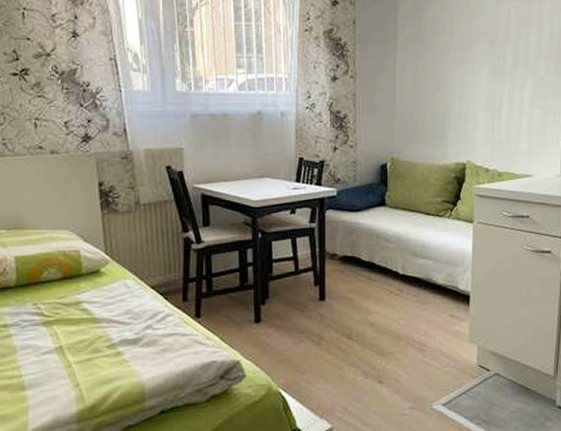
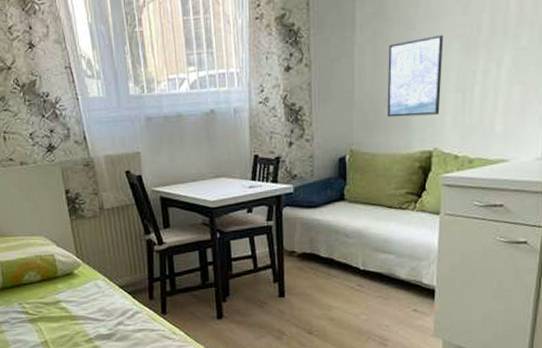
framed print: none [425,61,475,130] -> present [387,35,443,118]

